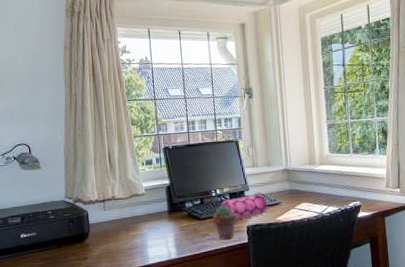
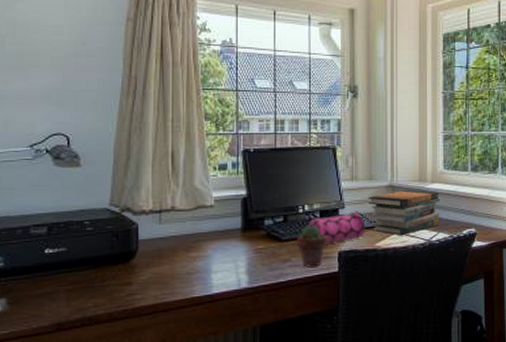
book stack: none [267,171,329,210] -> present [368,189,440,235]

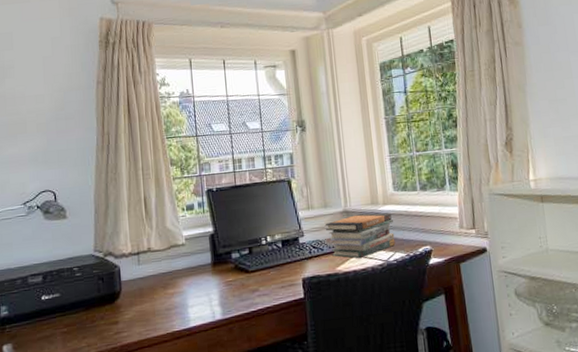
potted succulent: present [296,224,327,267] -> none [262,255,291,296]
pencil case: present [308,210,365,243] -> none [271,237,325,271]

